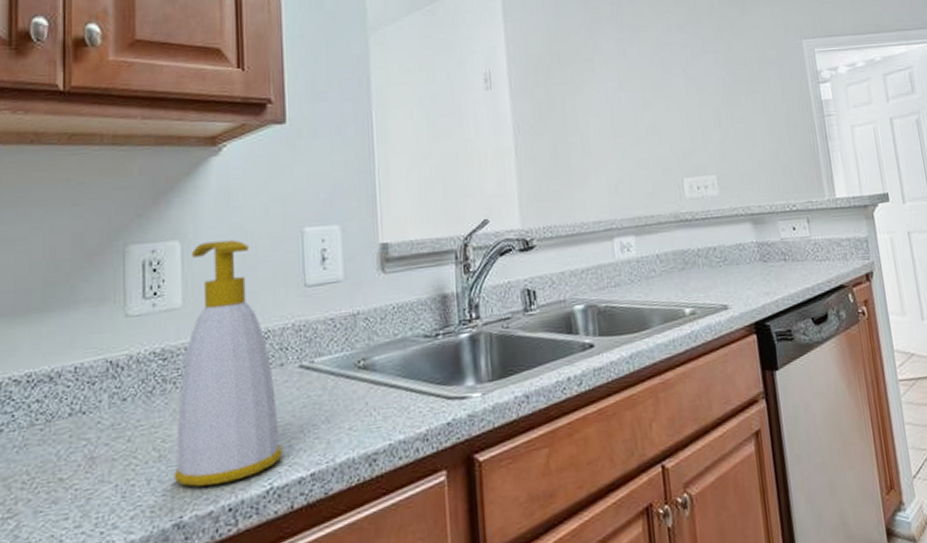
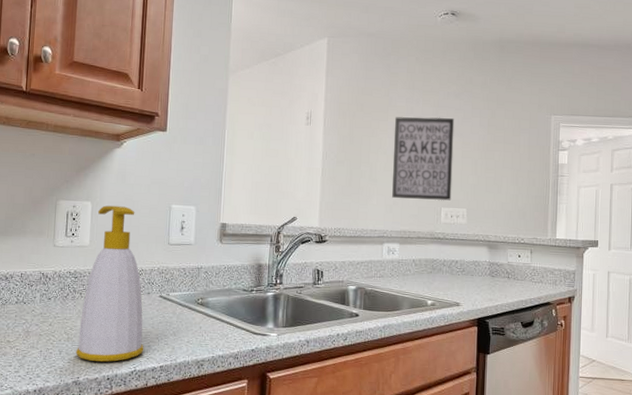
wall art: none [603,58,695,174] -> present [392,117,455,201]

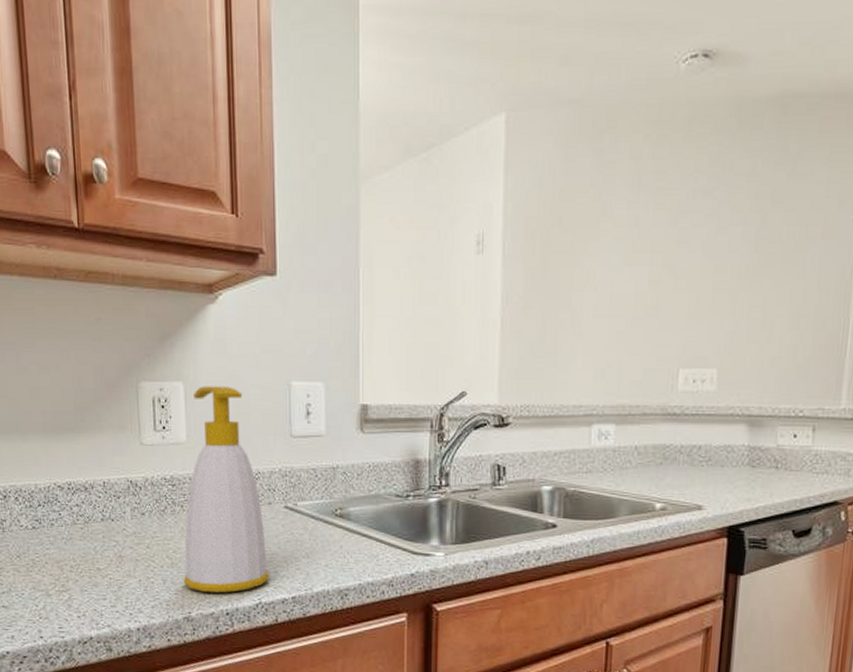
wall art: present [392,117,455,201] -> none [605,229,703,359]

